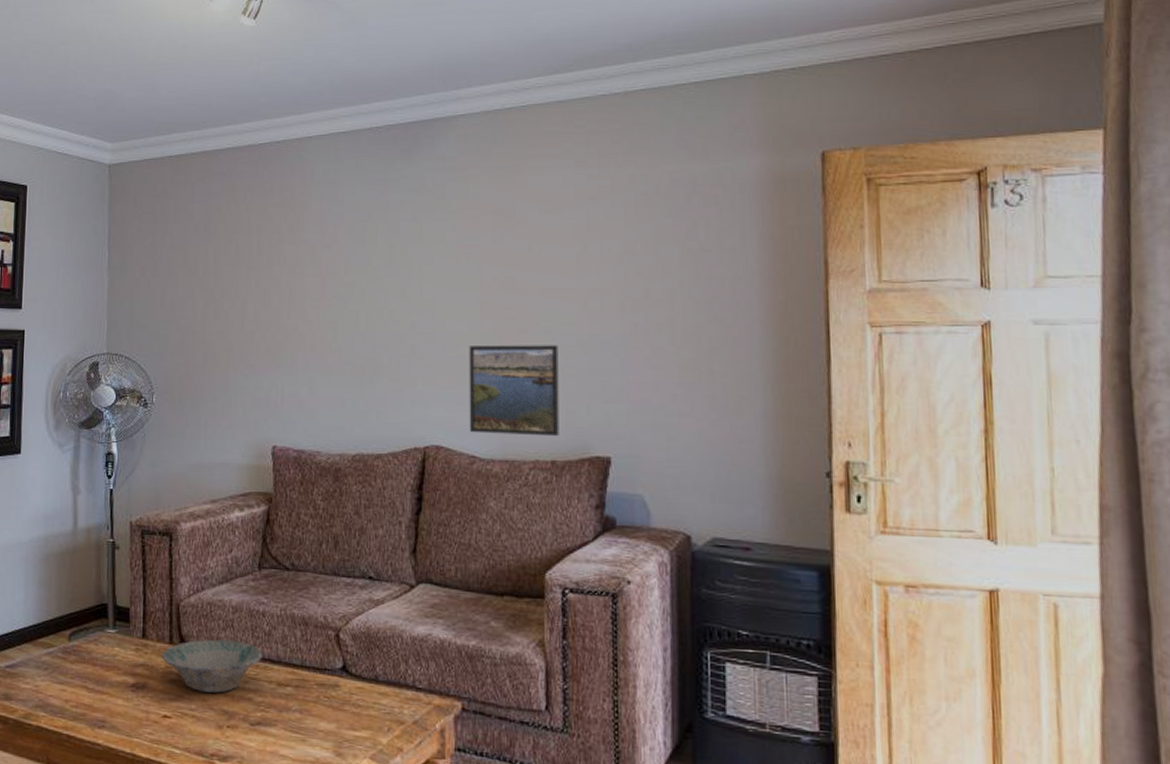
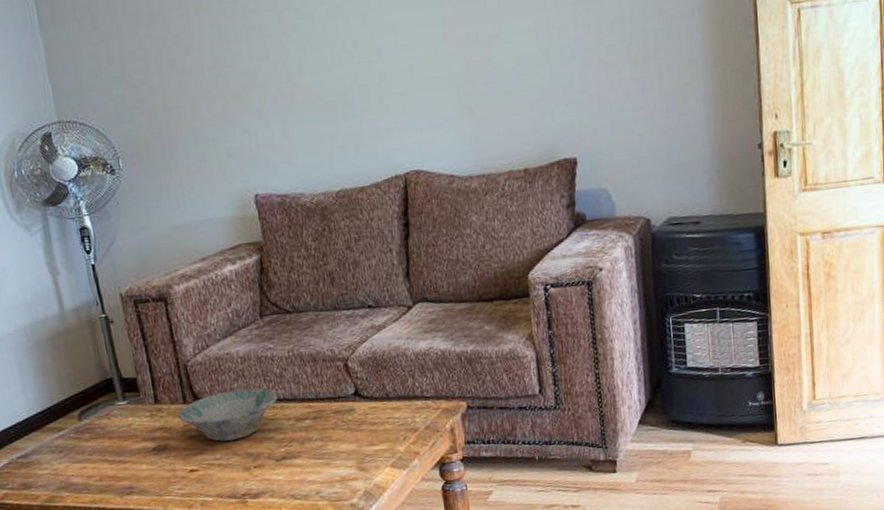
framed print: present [469,345,559,437] -> none [436,55,529,153]

